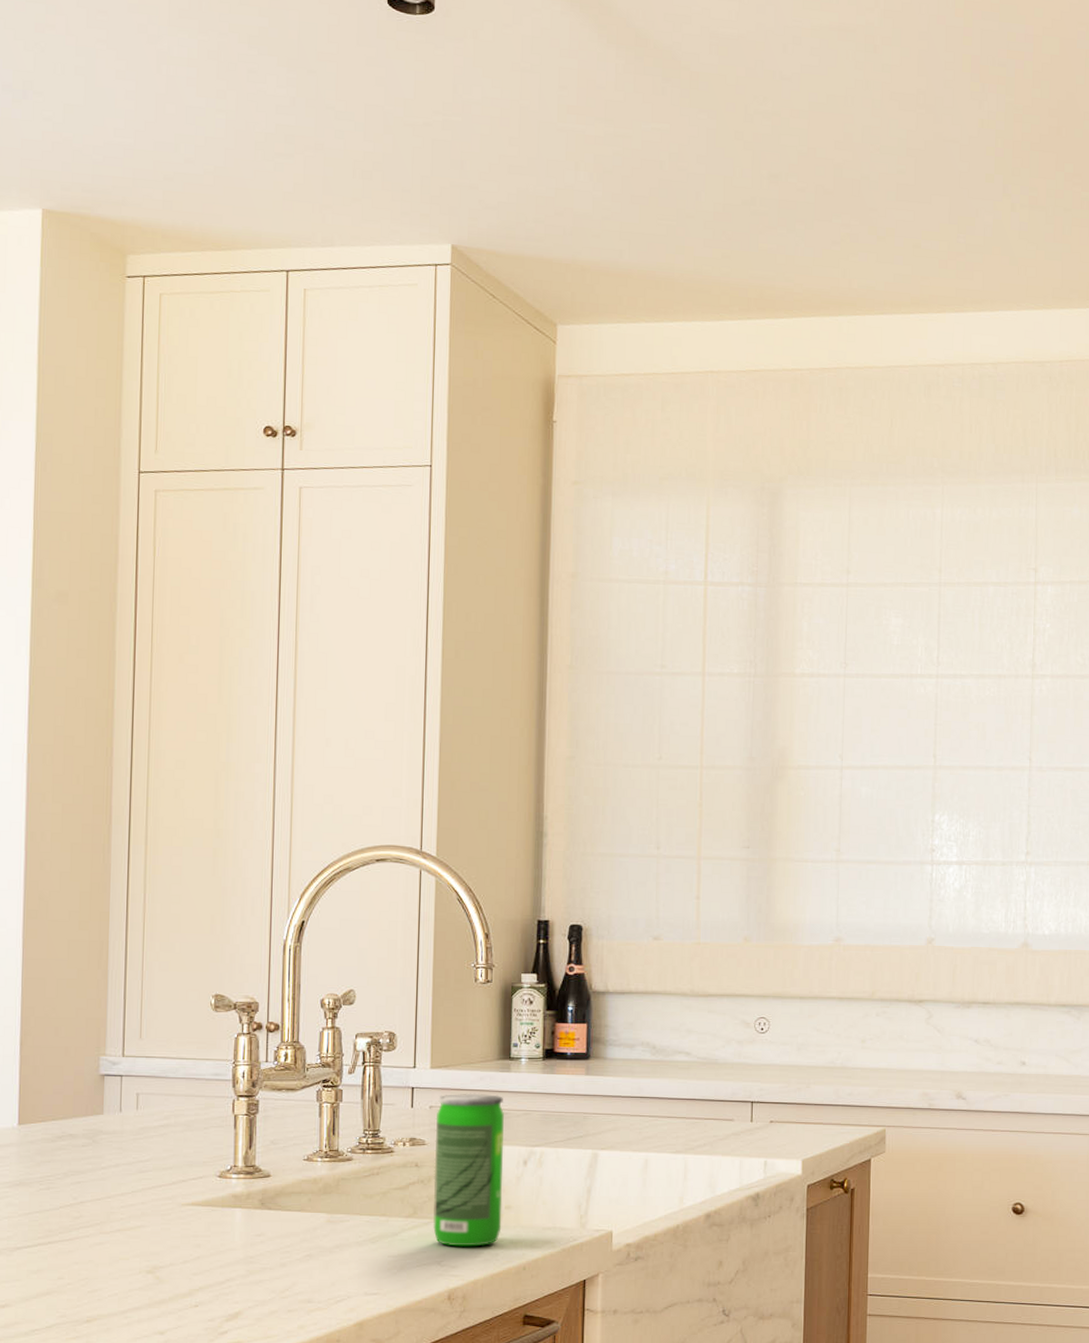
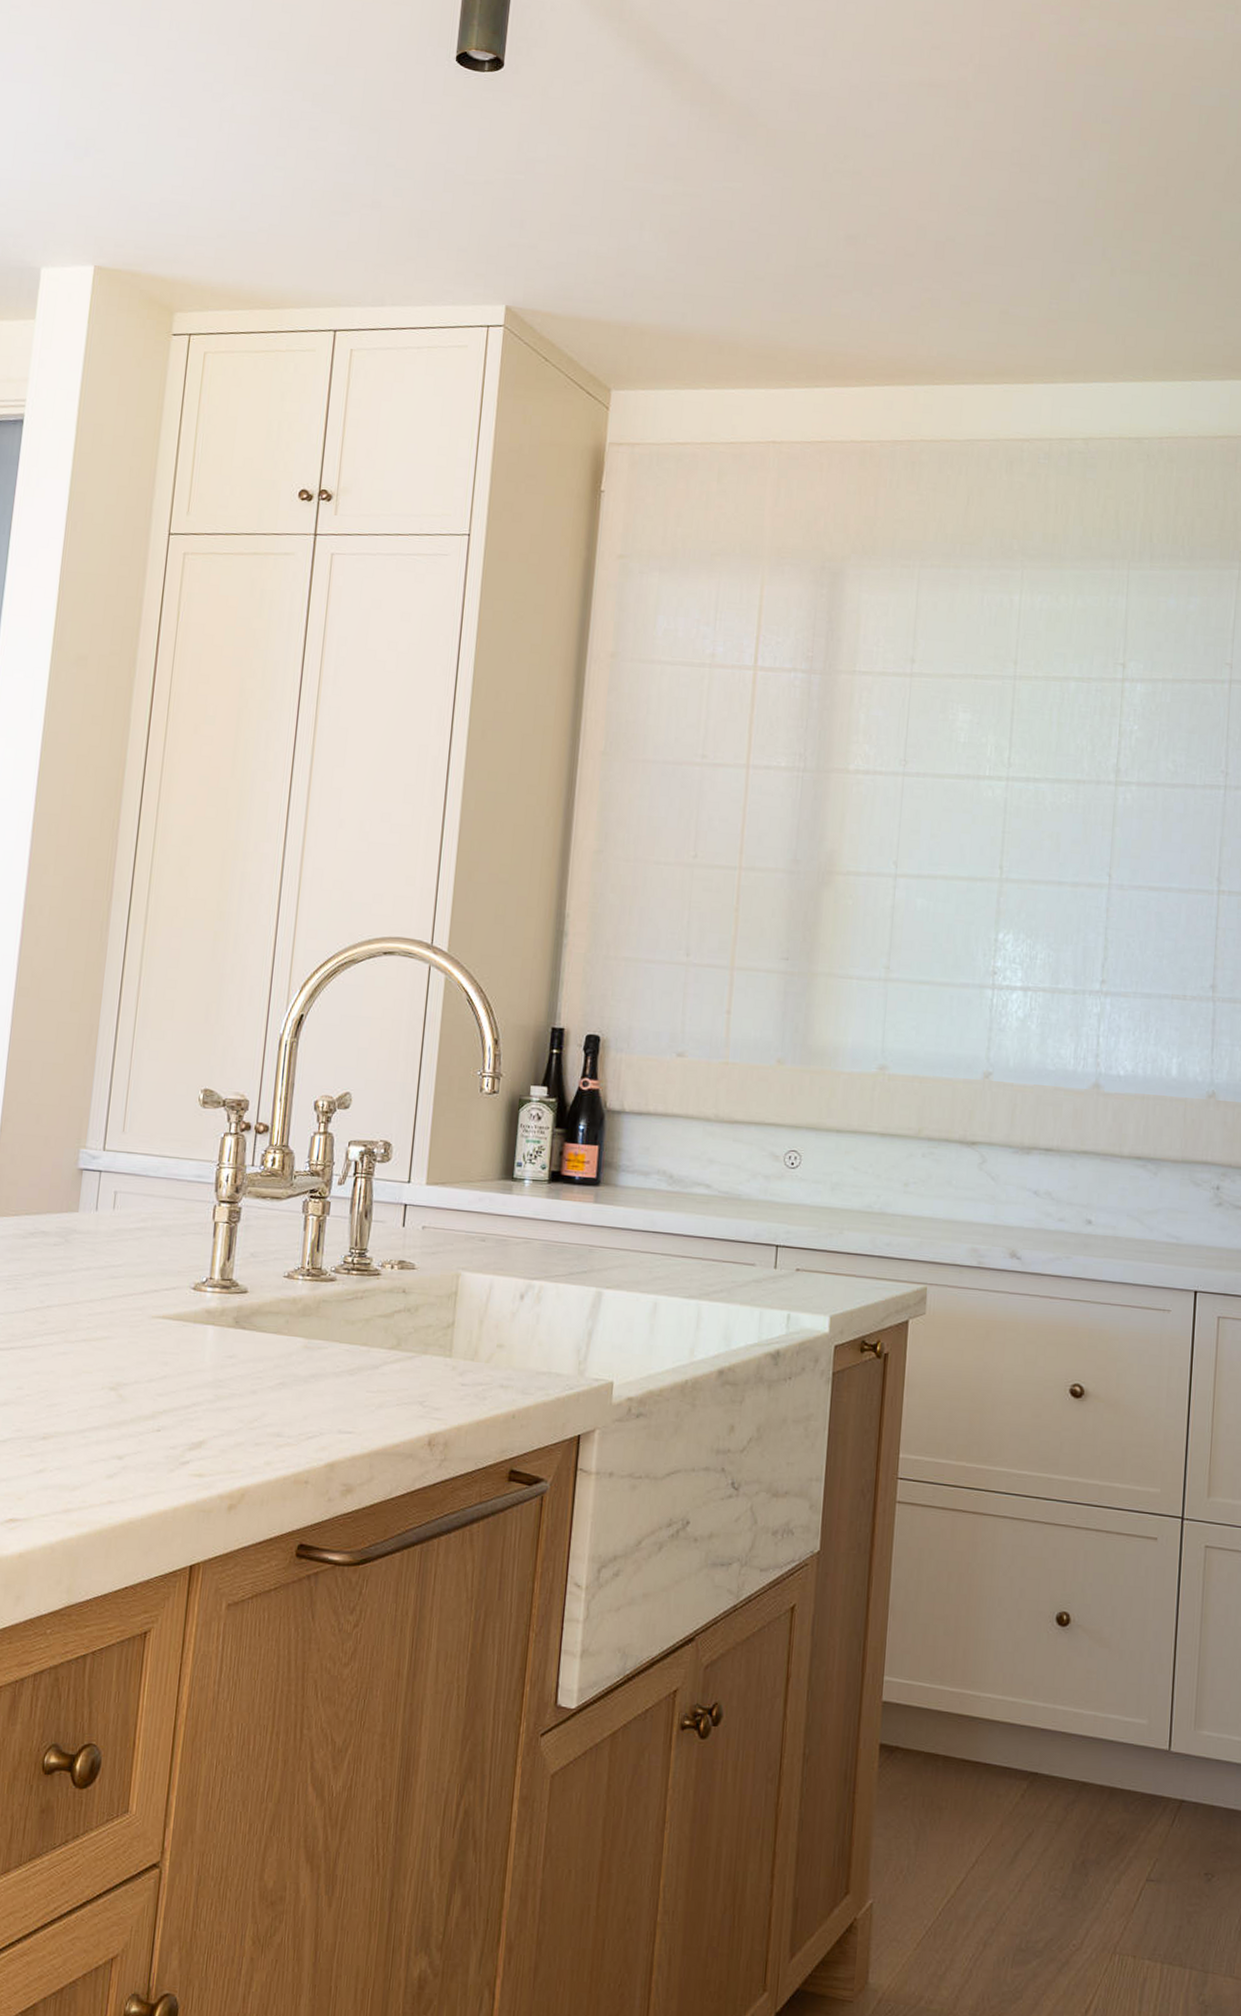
beverage can: present [433,1093,504,1247] -> none [417,1214,503,1388]

